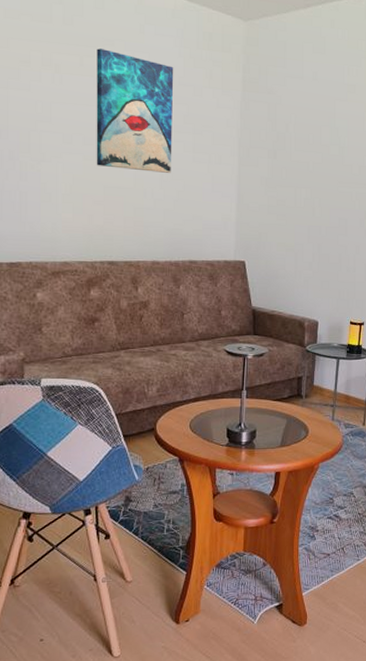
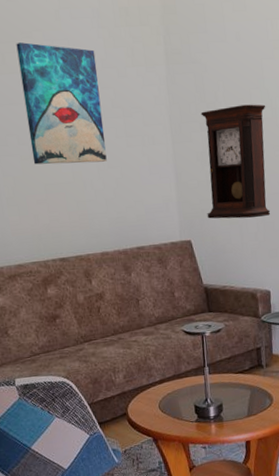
pendulum clock: none [264,138,334,248] -> present [200,104,271,219]

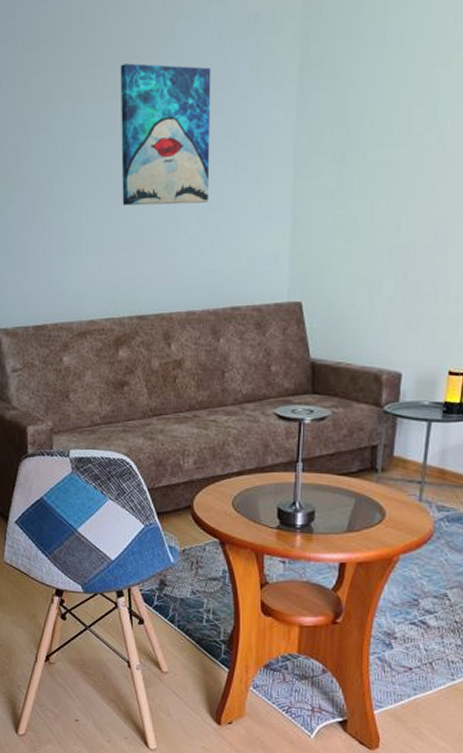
pendulum clock: present [200,104,271,219] -> none [327,127,430,277]

